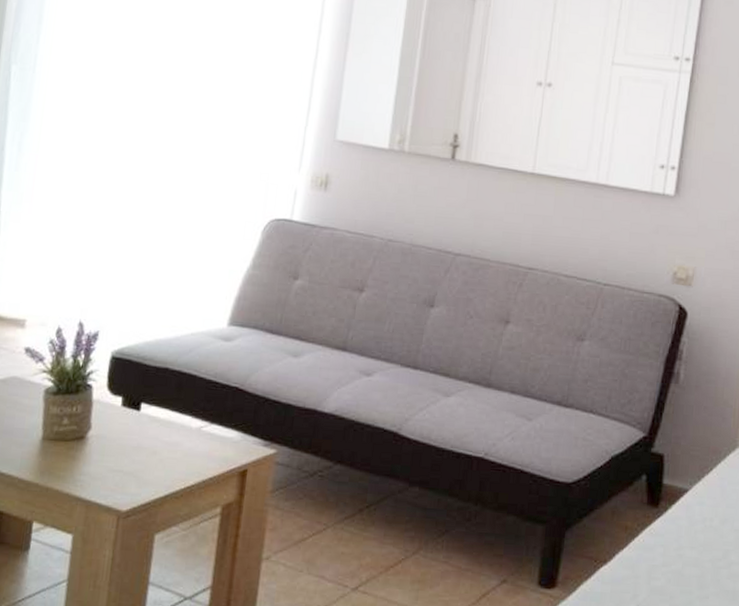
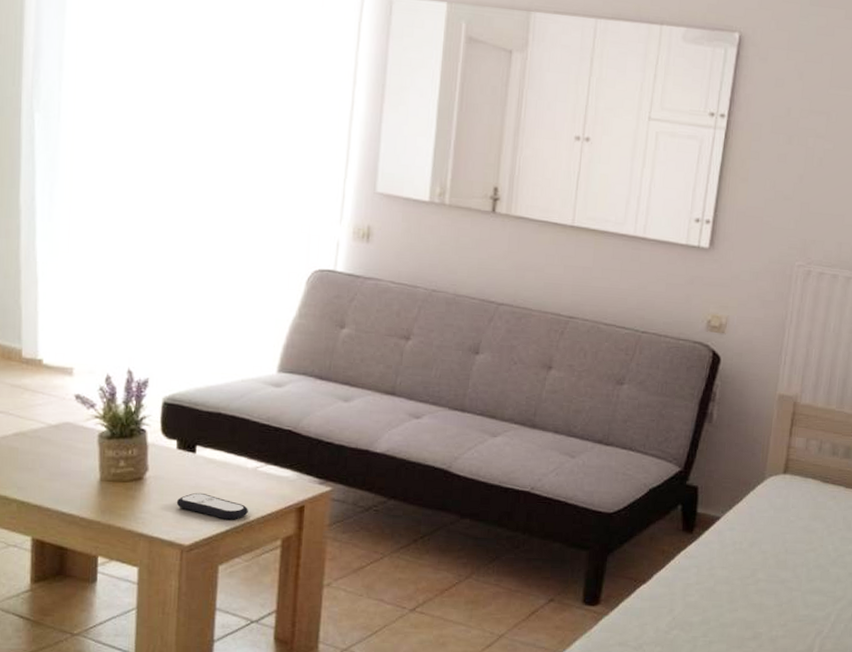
remote control: none [116,453,189,484] -> present [176,492,248,520]

